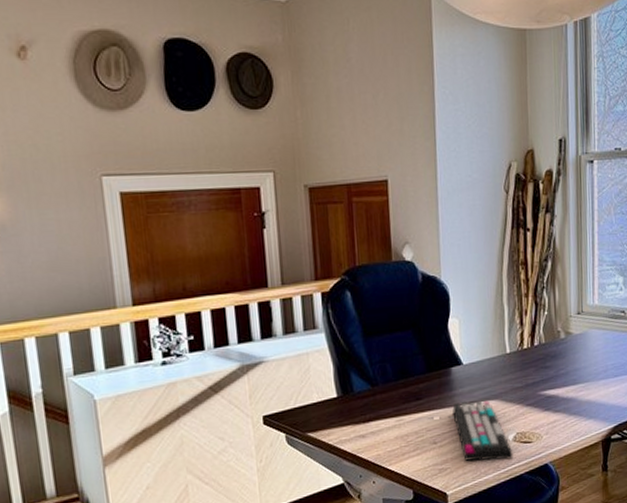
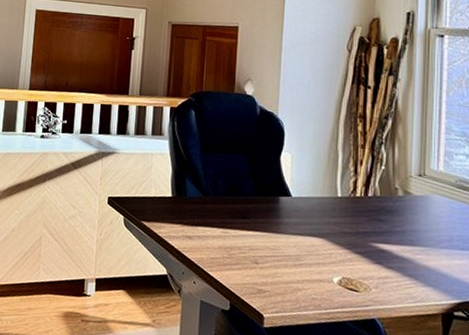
keyboard: present [427,401,514,461] -> none [251,229,337,302]

